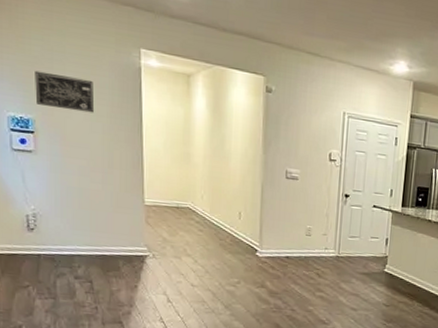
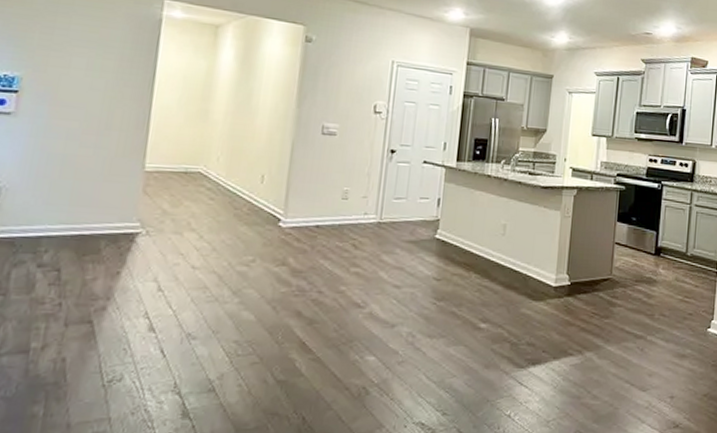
wall art: present [35,70,95,113] -> none [27,24,103,69]

